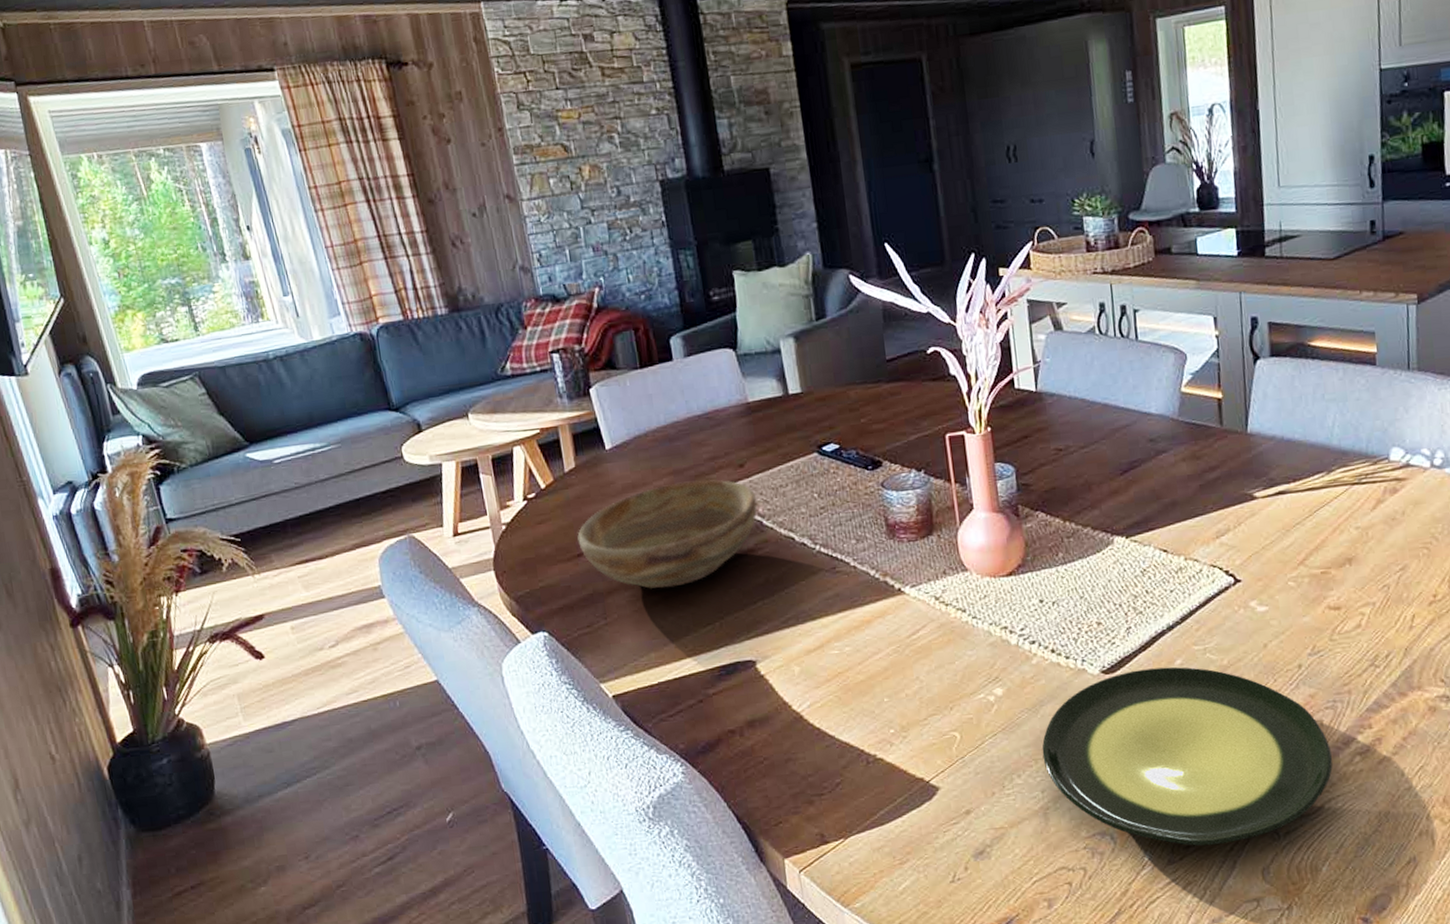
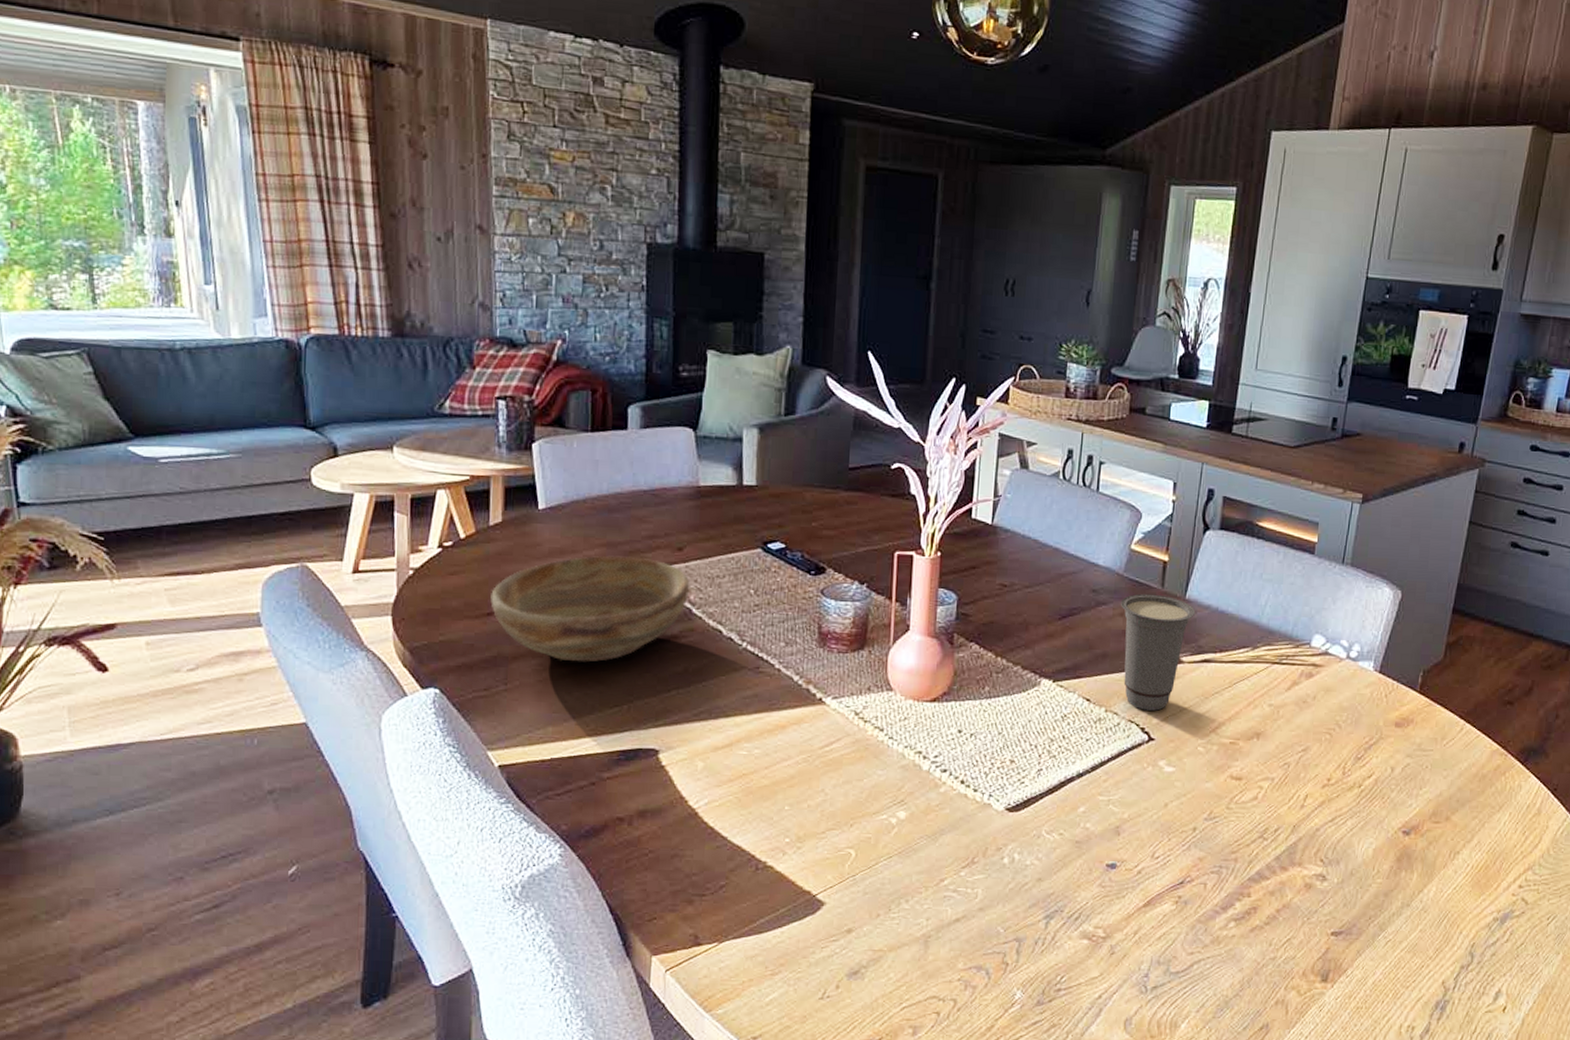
plate: present [1042,667,1333,846] -> none [933,812,1209,992]
cup: none [1181,433,1260,553] -> present [1121,593,1195,711]

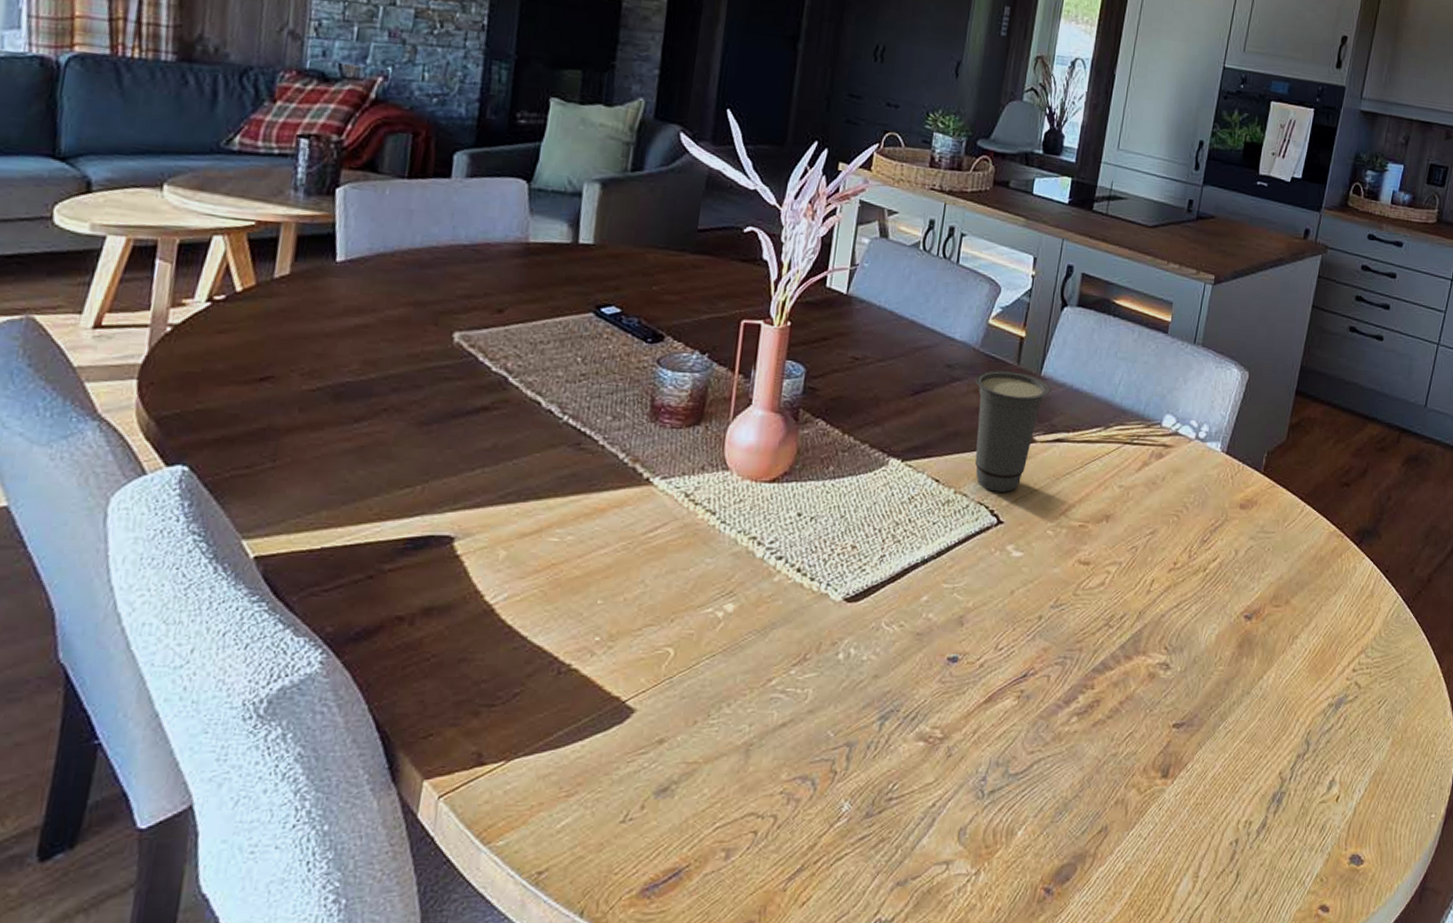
bowl: present [490,556,690,663] -> none [265,316,509,437]

